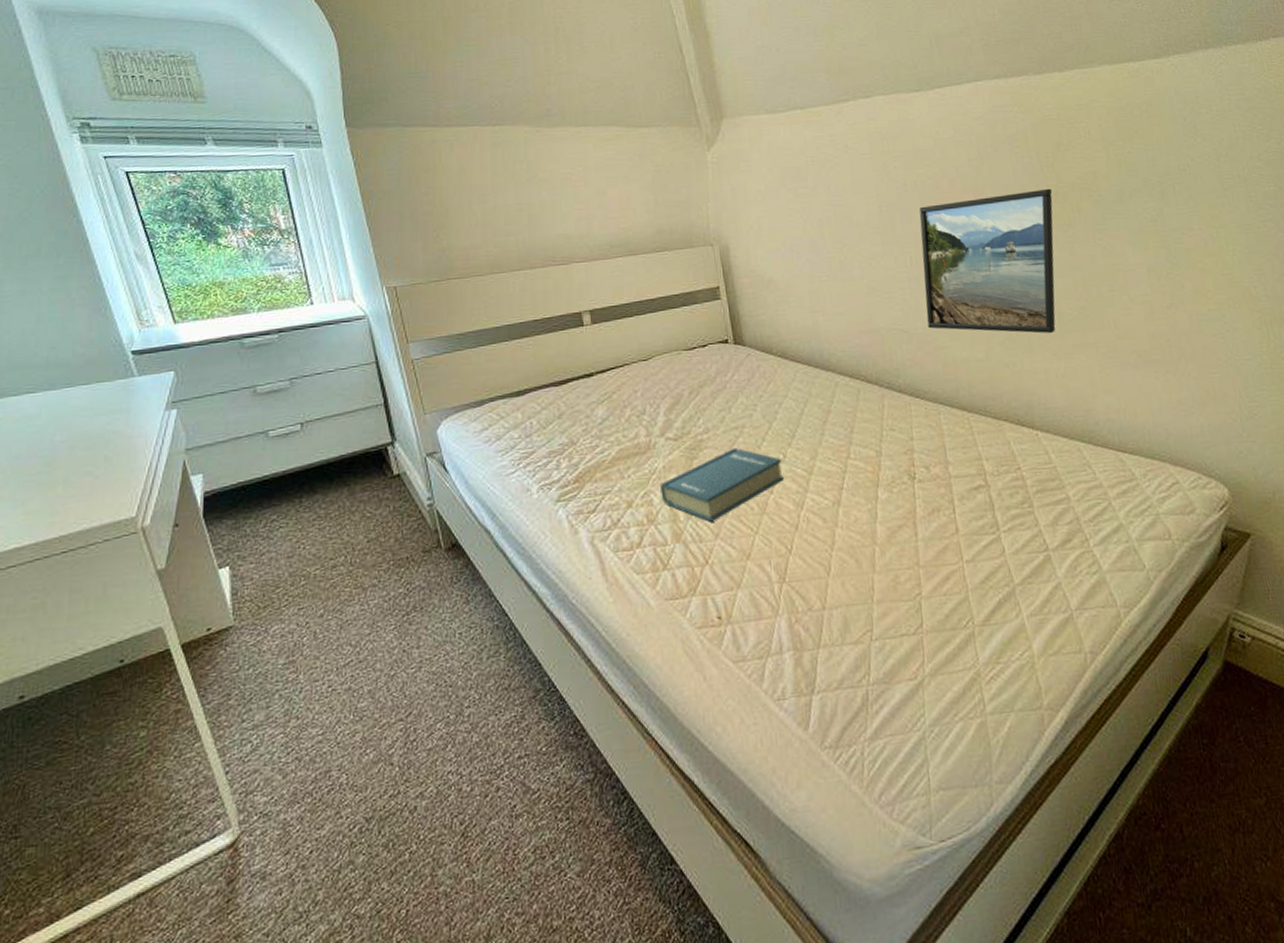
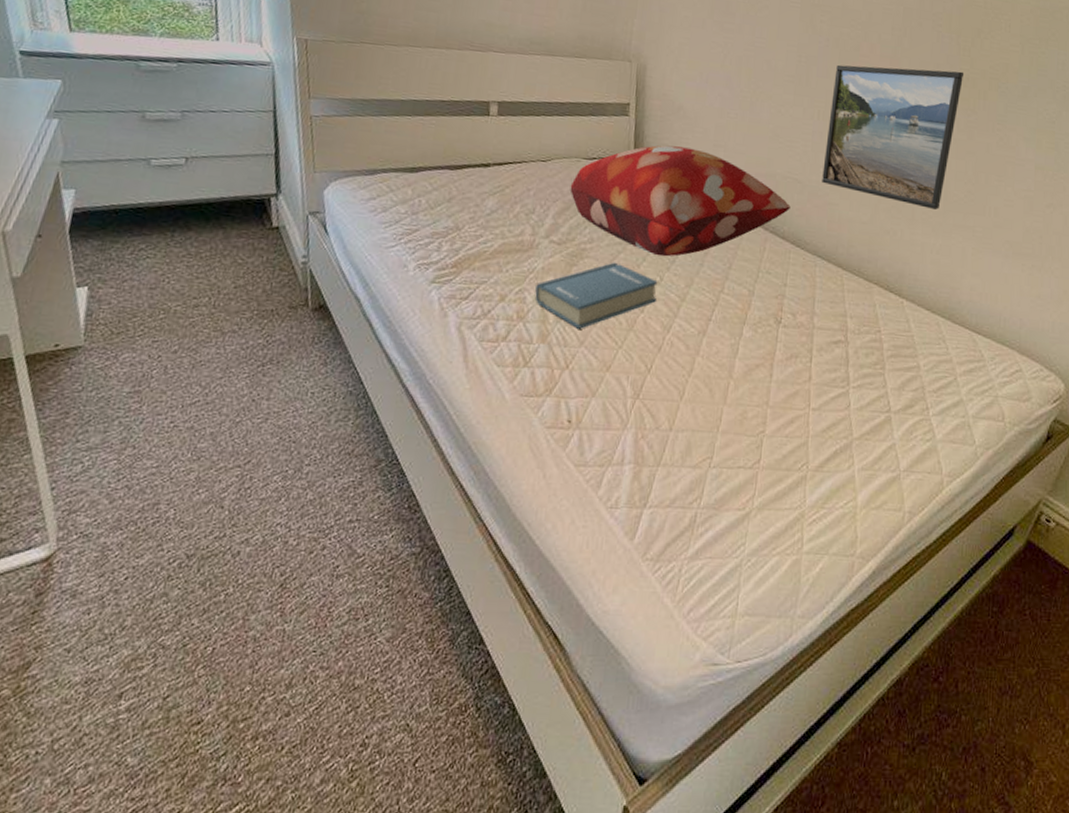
decorative pillow: none [676,319,902,434] -> present [570,145,791,257]

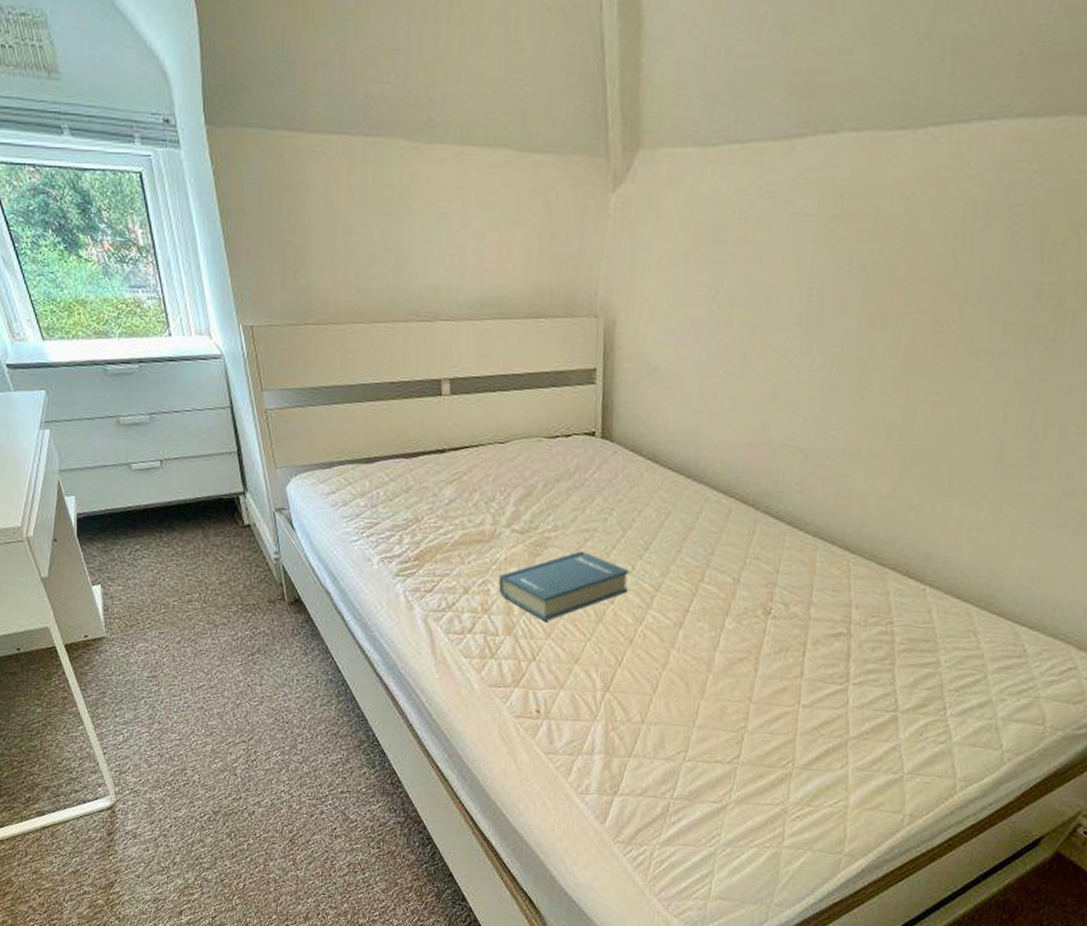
decorative pillow: present [570,145,791,257] -> none [531,416,789,544]
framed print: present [822,64,965,211] -> none [830,287,1047,477]

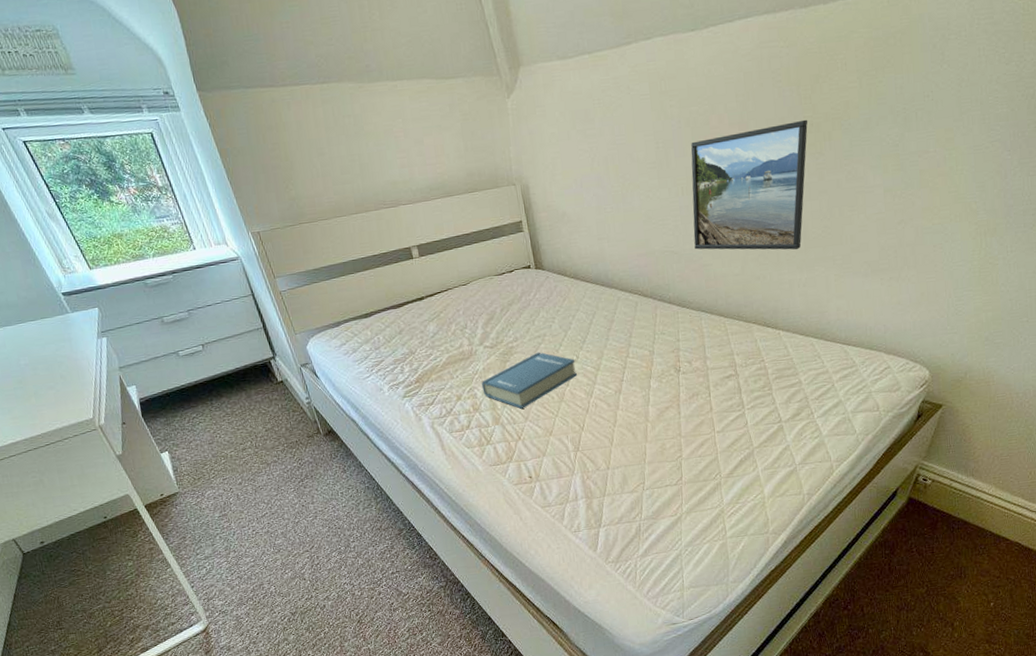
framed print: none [830,287,1047,477] -> present [691,119,808,250]

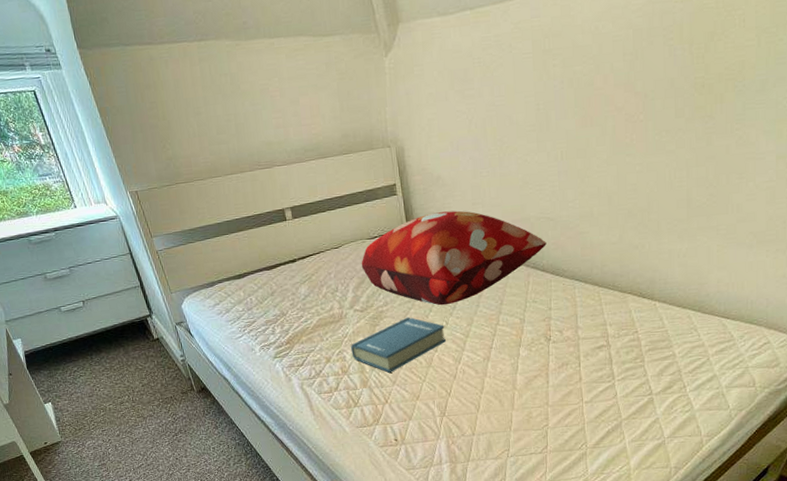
decorative pillow: none [489,246,672,340] -> present [361,210,547,306]
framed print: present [691,119,808,250] -> none [571,80,700,219]

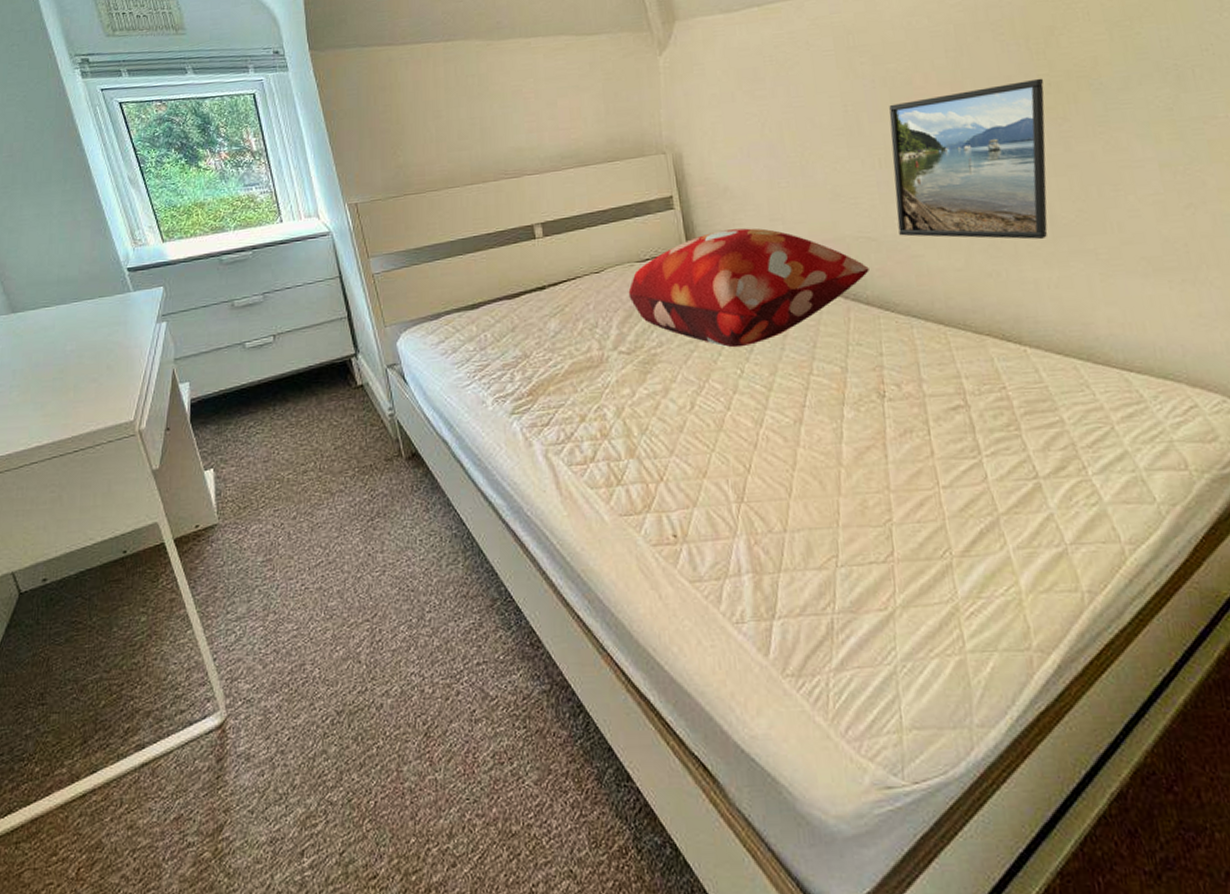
book: present [351,317,446,373] -> none [613,362,741,438]
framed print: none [571,80,700,219] -> present [889,78,1048,240]

